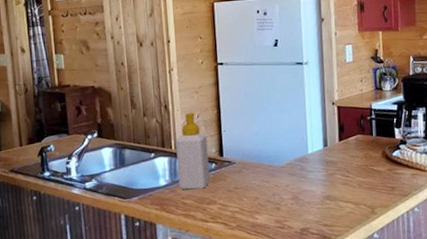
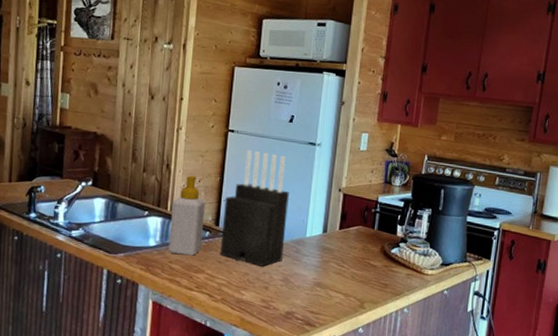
knife block: none [224,79,289,189] -> present [219,149,289,266]

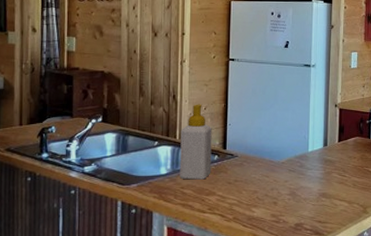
knife block: present [219,149,289,266] -> none [229,76,290,183]

